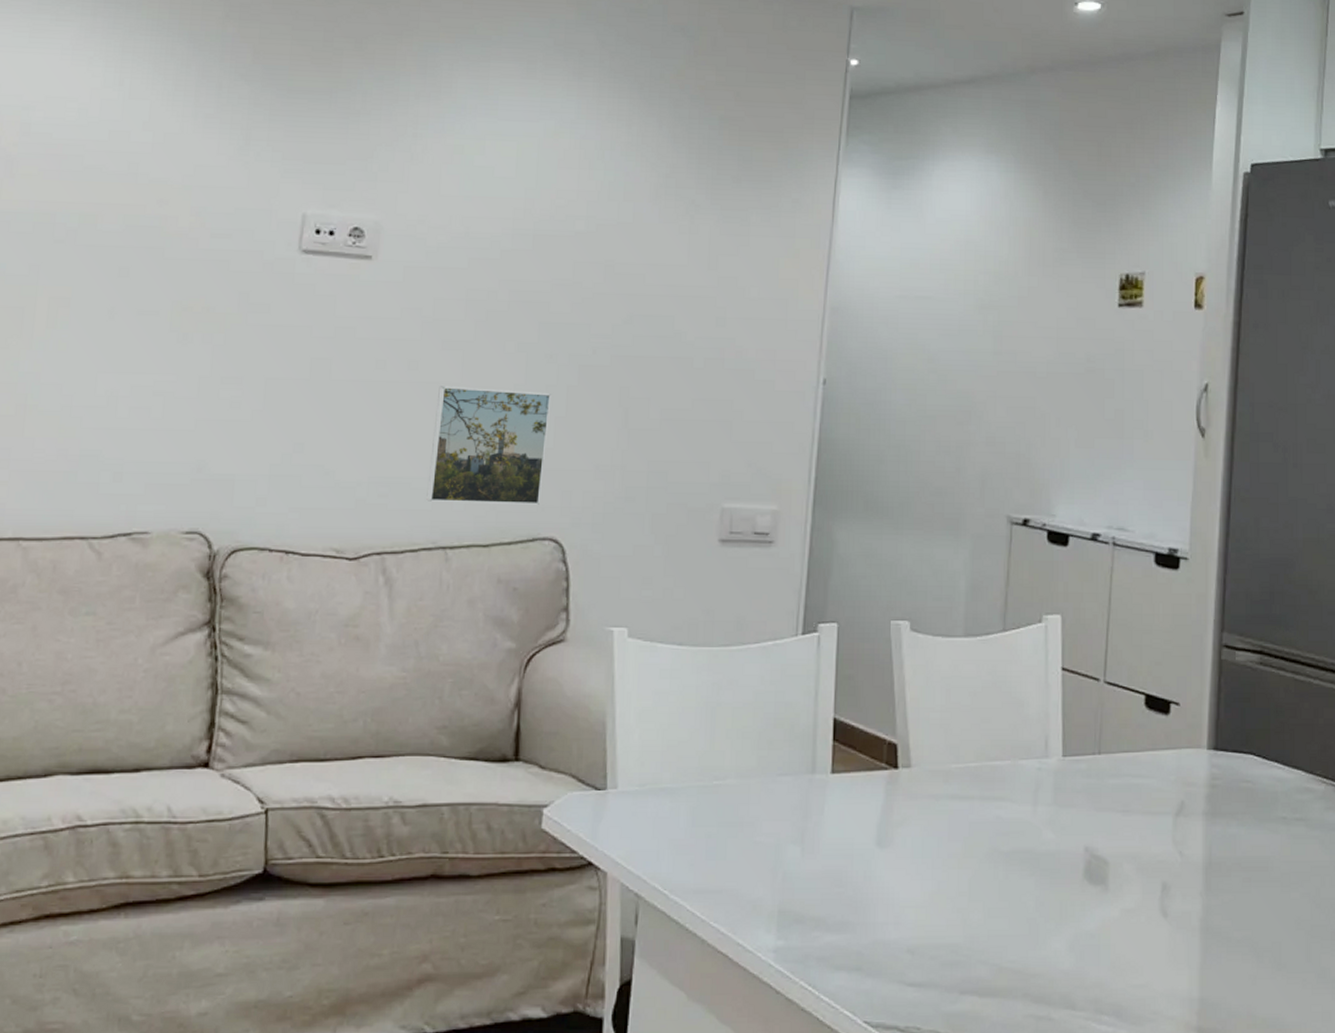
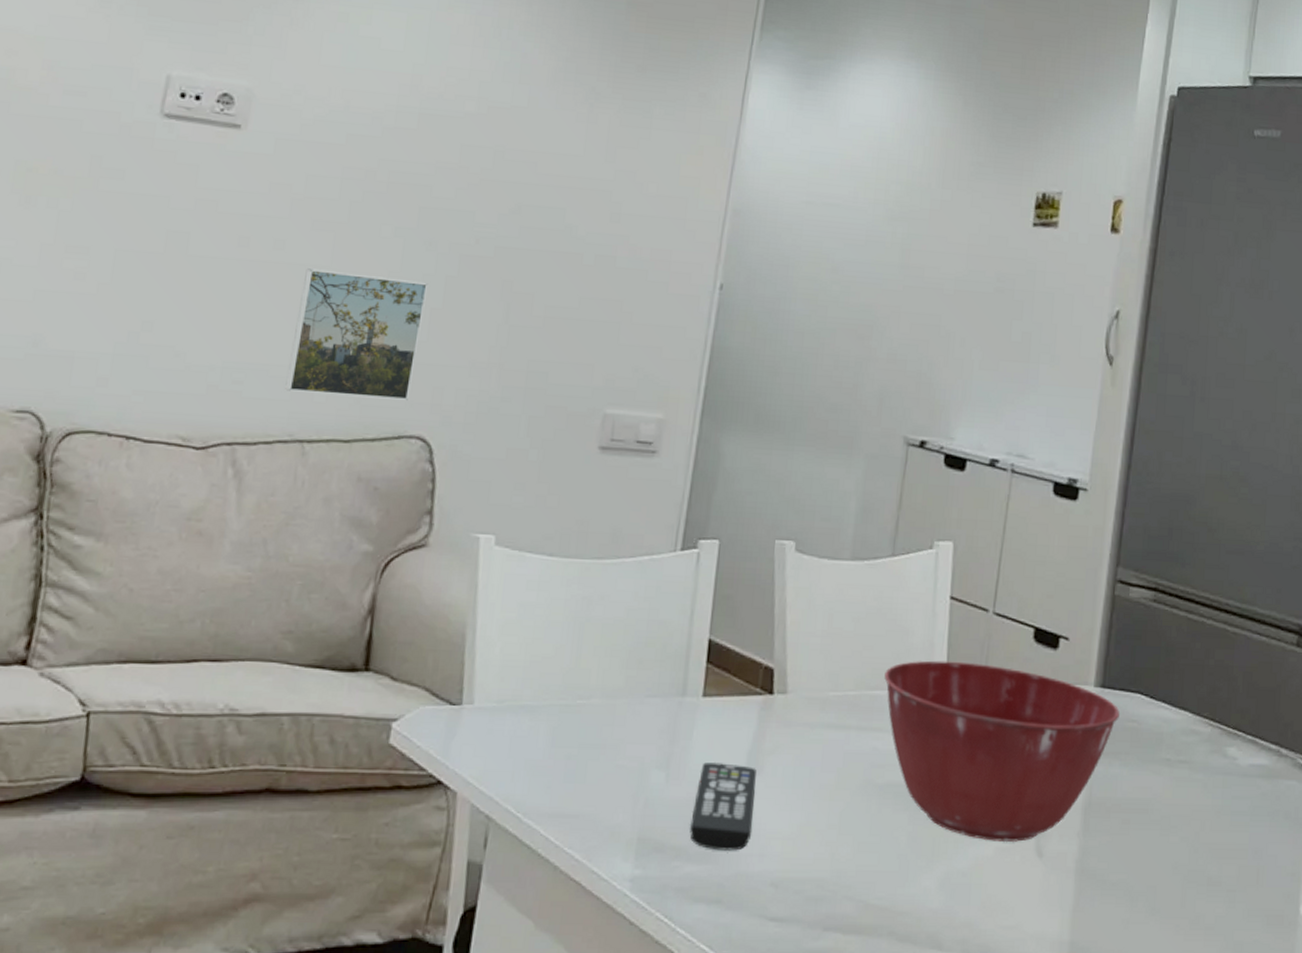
remote control: none [826,835,887,920] -> present [689,761,756,851]
mixing bowl: none [1003,730,1234,904] -> present [884,660,1120,843]

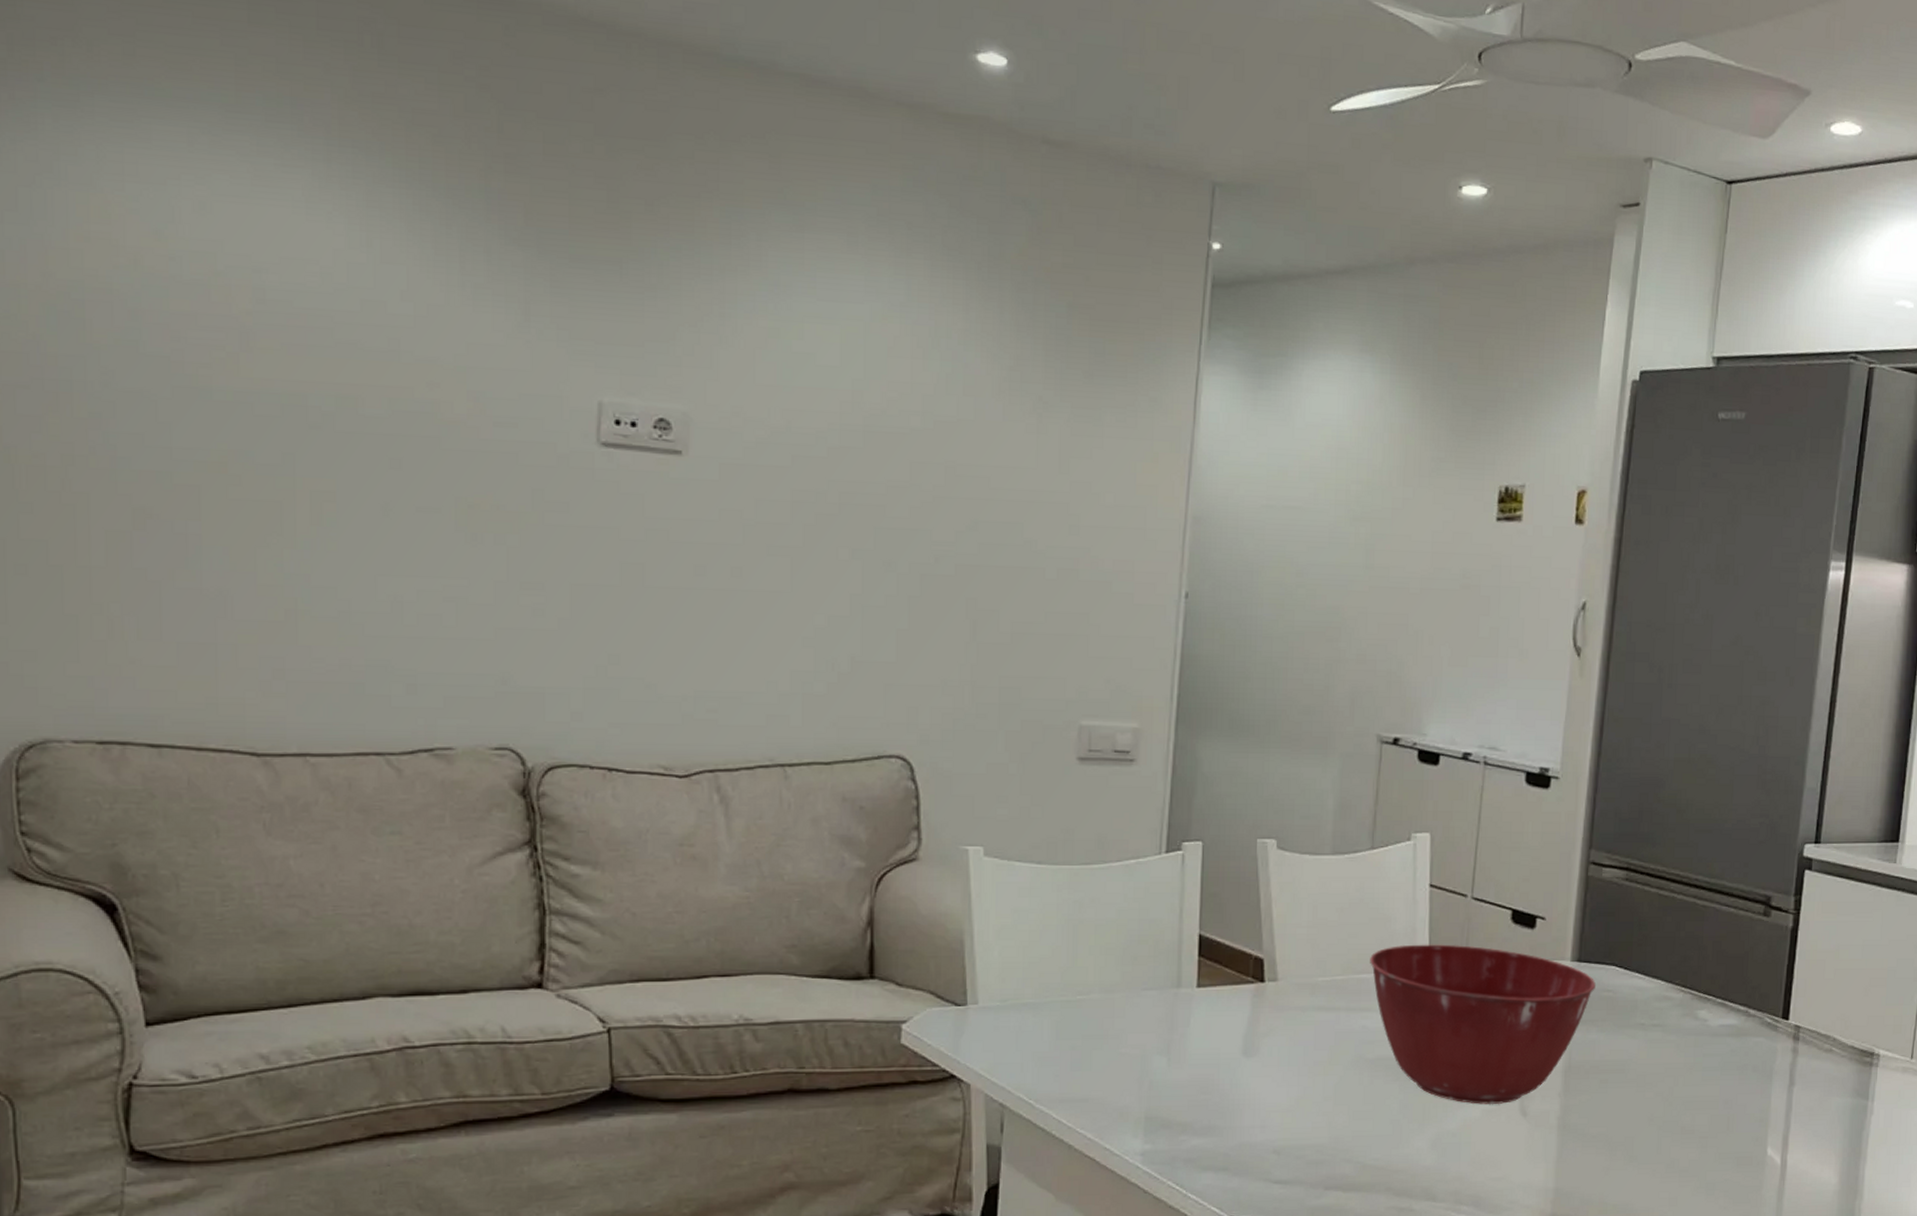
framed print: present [285,268,429,400] -> none [760,595,892,721]
remote control: present [689,761,756,851] -> none [1193,1045,1253,1125]

